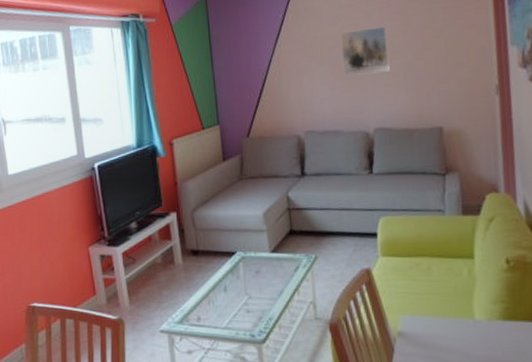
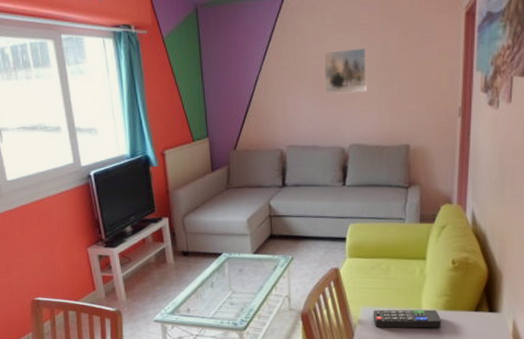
remote control: none [415,319,500,343] -> present [373,309,441,328]

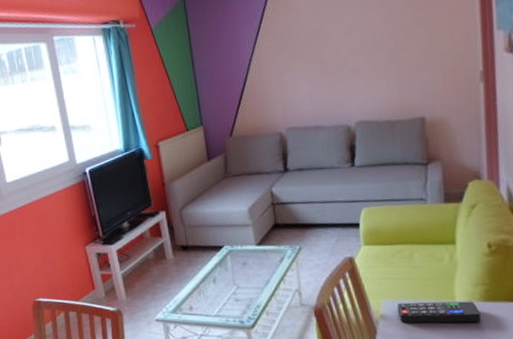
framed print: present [323,48,367,94] -> none [320,18,371,71]

